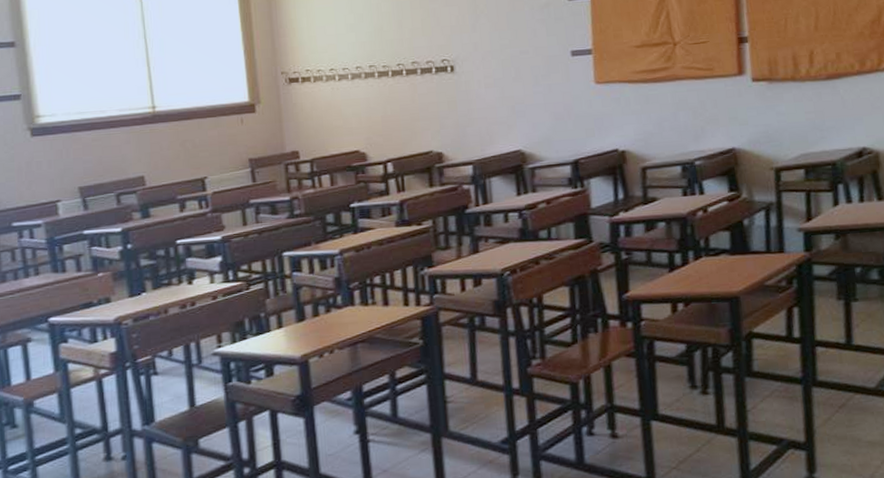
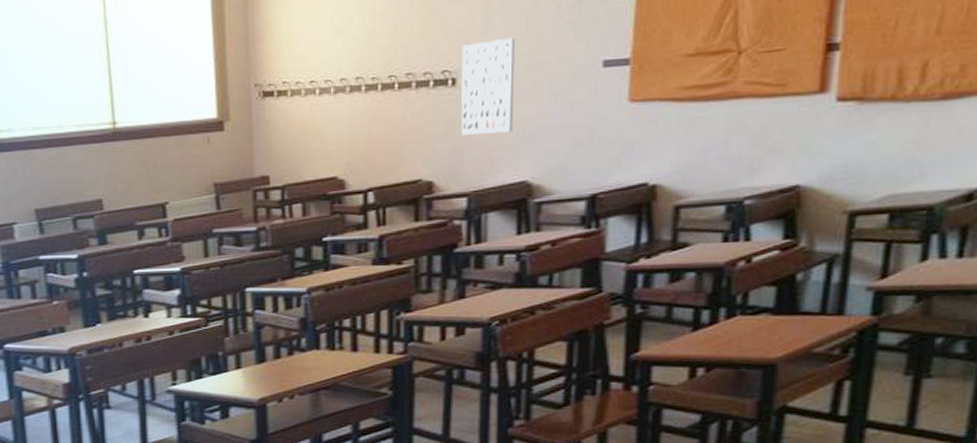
wall art: none [456,32,505,113] -> present [461,37,515,135]

